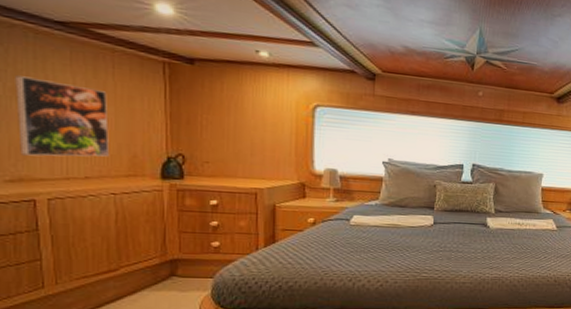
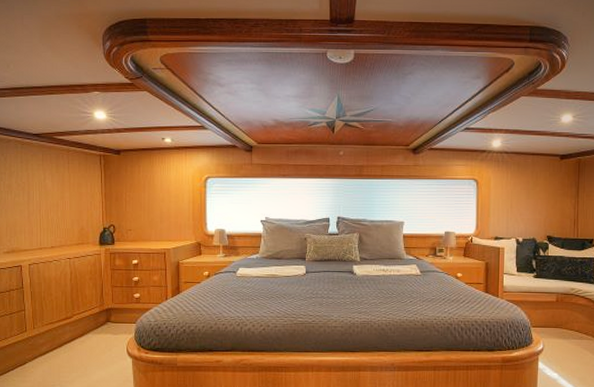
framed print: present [15,75,109,157] -> none [10,176,66,233]

